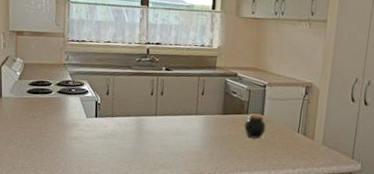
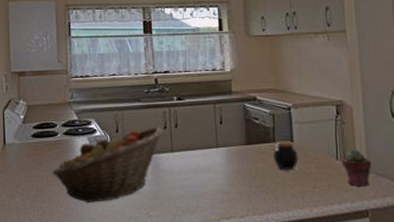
fruit basket: none [45,92,149,154] -> present [53,126,163,204]
potted succulent: none [301,125,327,156] -> present [341,149,372,186]

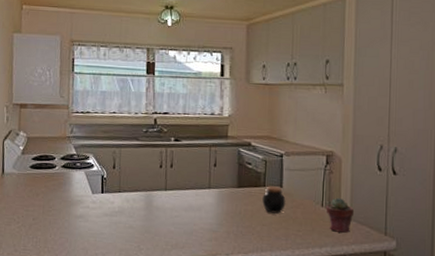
fruit basket: present [53,126,163,204] -> none [49,165,158,234]

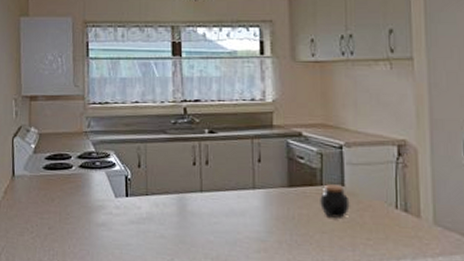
potted succulent: present [326,197,355,233] -> none [401,197,439,241]

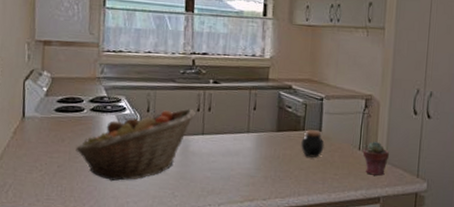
fruit basket: none [66,162,191,245] -> present [75,108,196,182]
potted succulent: none [401,197,439,241] -> present [362,141,390,176]

